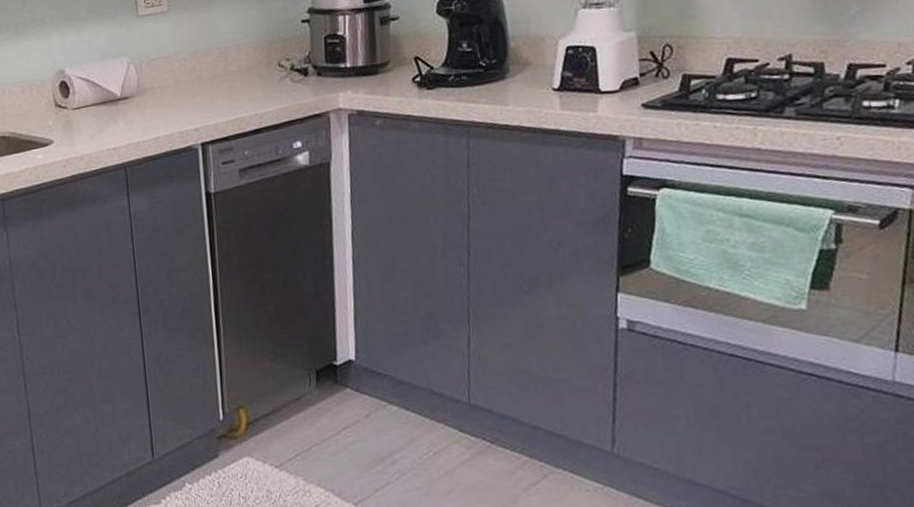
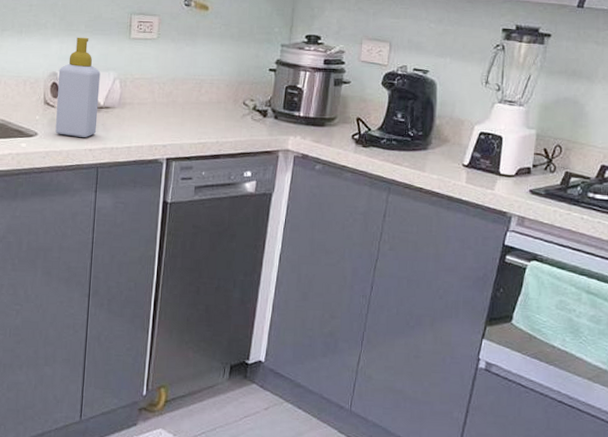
soap bottle: none [65,24,118,138] -> present [55,37,101,137]

